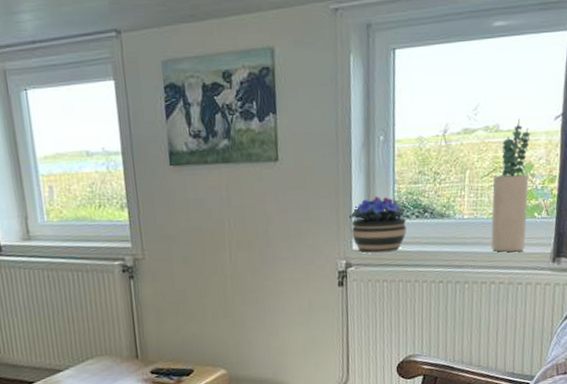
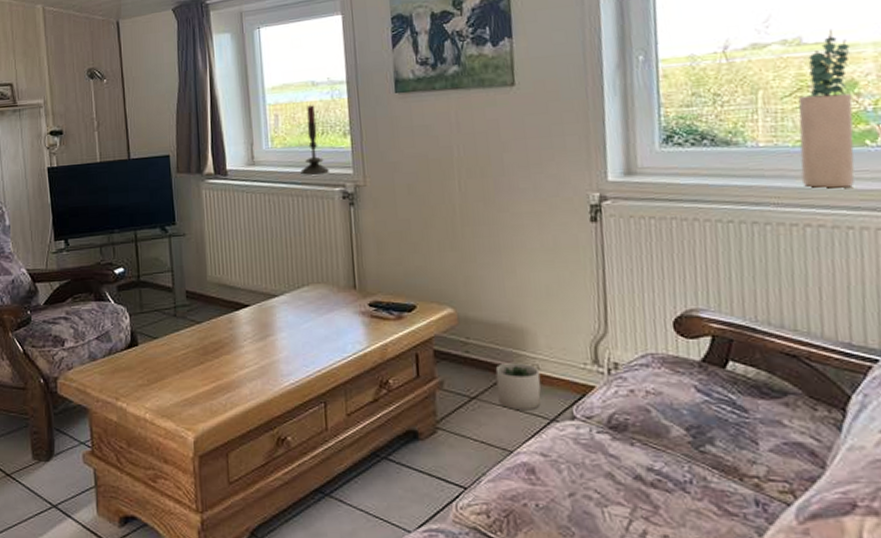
candle: none [79,175,108,250] -> present [300,104,329,175]
potted flower: present [349,196,412,254] -> none [602,121,686,186]

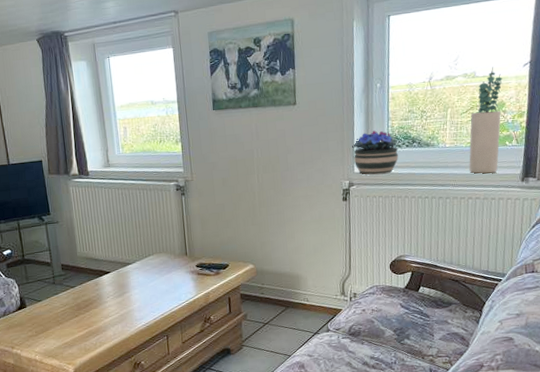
candle: present [300,104,329,175] -> none [145,119,166,174]
planter: present [495,363,541,411] -> none [280,298,309,329]
potted flower: none [602,121,686,186] -> present [352,131,403,176]

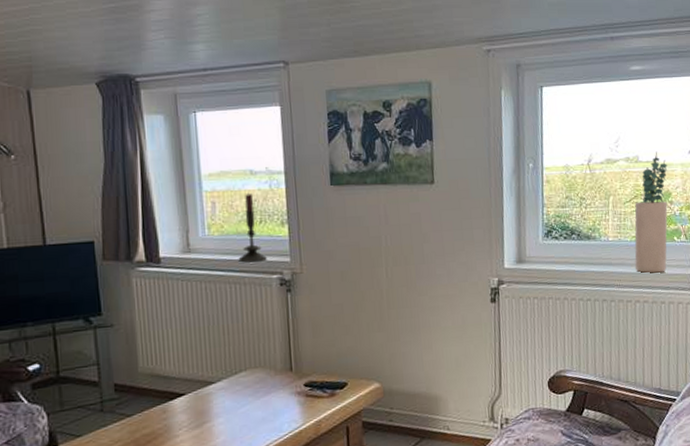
candle: none [145,119,166,174] -> present [238,192,267,263]
potted flower: present [352,131,403,176] -> none [501,218,561,272]

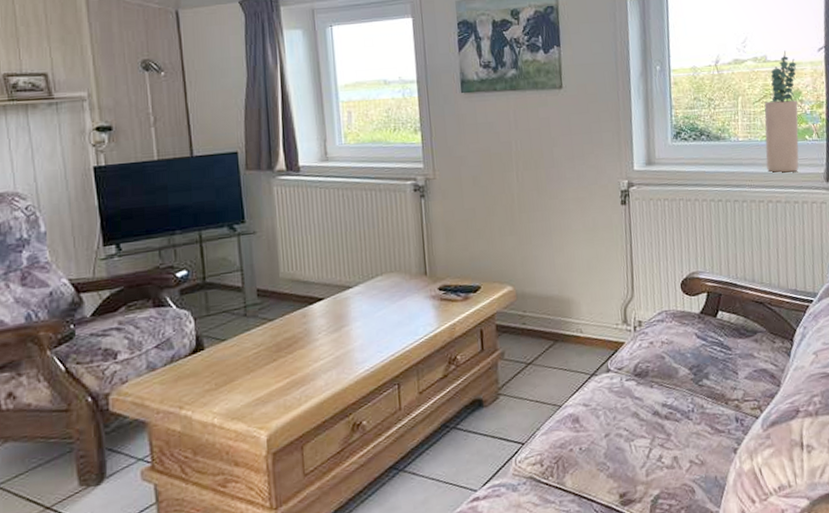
candle: present [238,192,267,263] -> none [373,102,401,170]

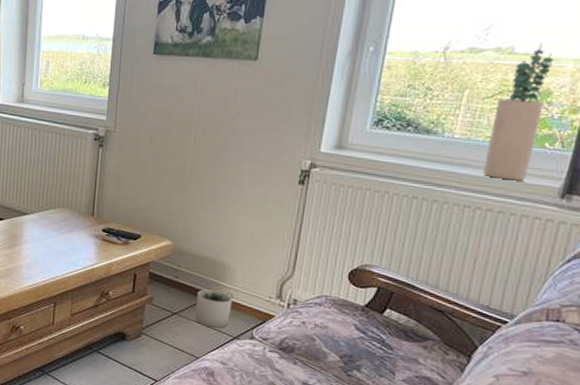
planter: none [547,328,584,370] -> present [195,289,233,329]

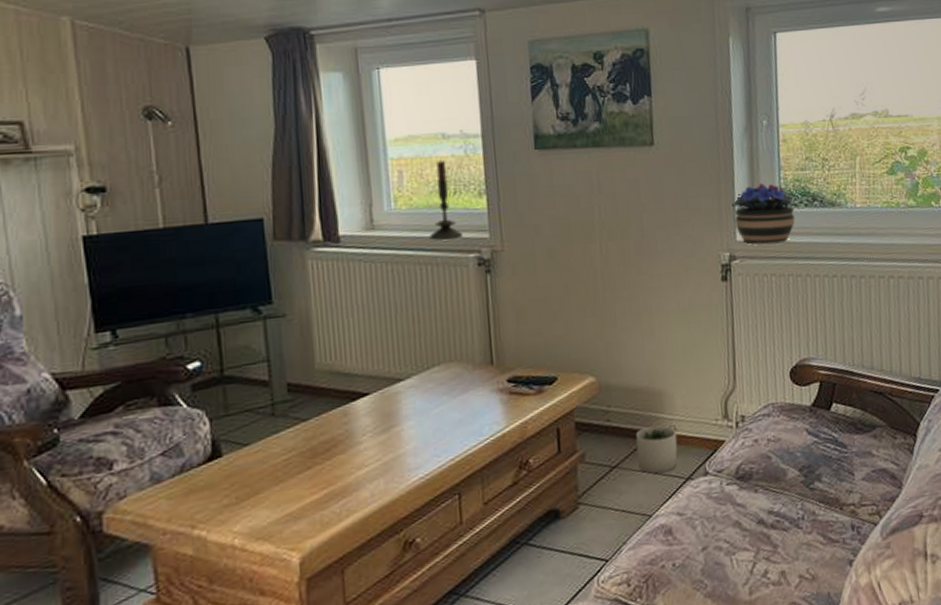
candle: none [62,55,86,117] -> present [429,159,463,241]
potted flower: none [322,104,394,160] -> present [732,183,800,245]
vase: present [483,43,554,181] -> none [885,104,924,245]

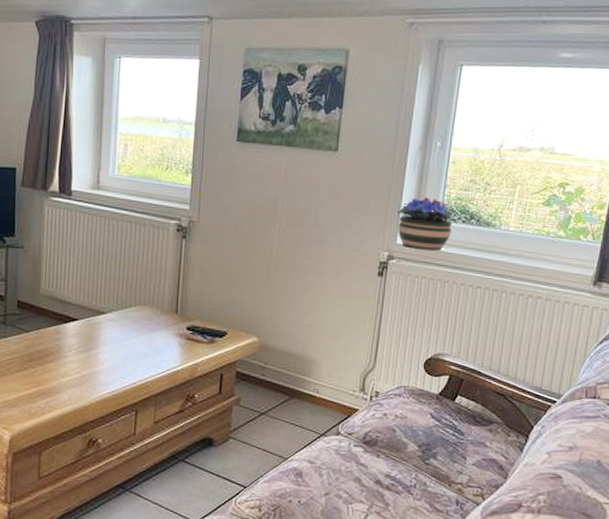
candle: present [429,159,463,241] -> none [141,139,168,206]
planter: present [635,425,678,474] -> none [283,386,319,426]

